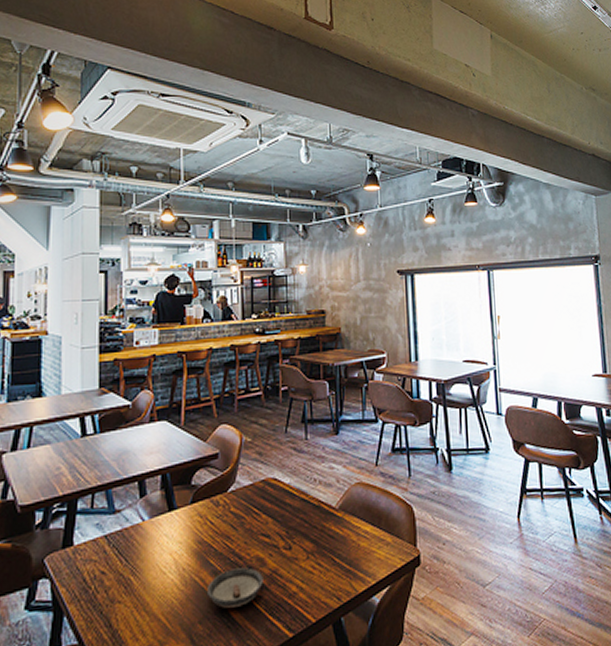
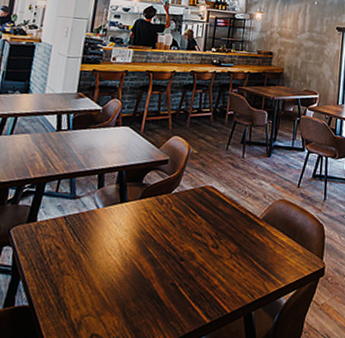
saucer: present [208,567,263,608] -> none [143,258,192,291]

